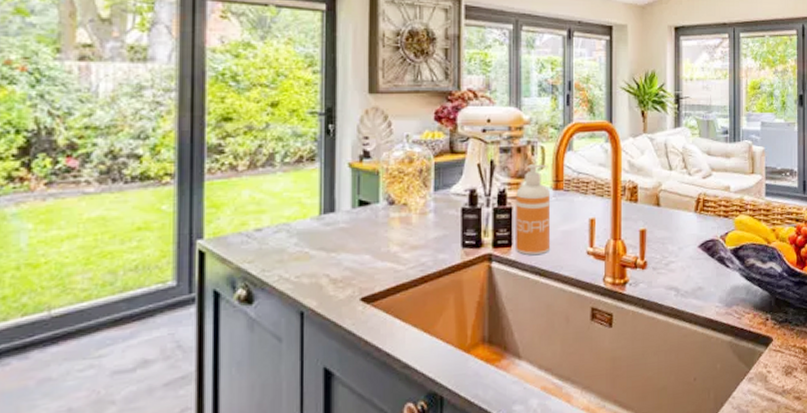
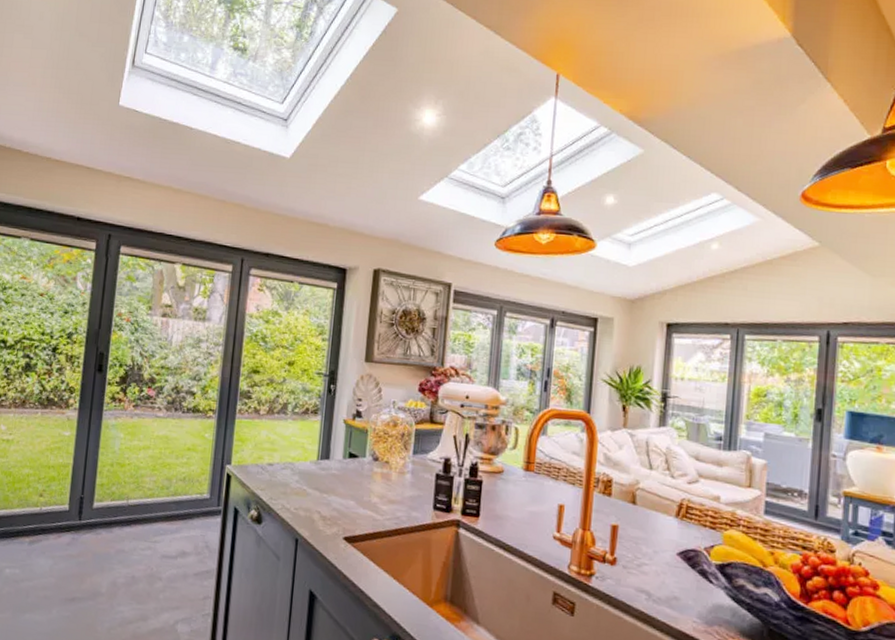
soap dispenser: present [516,164,551,256] -> none [483,443,521,530]

